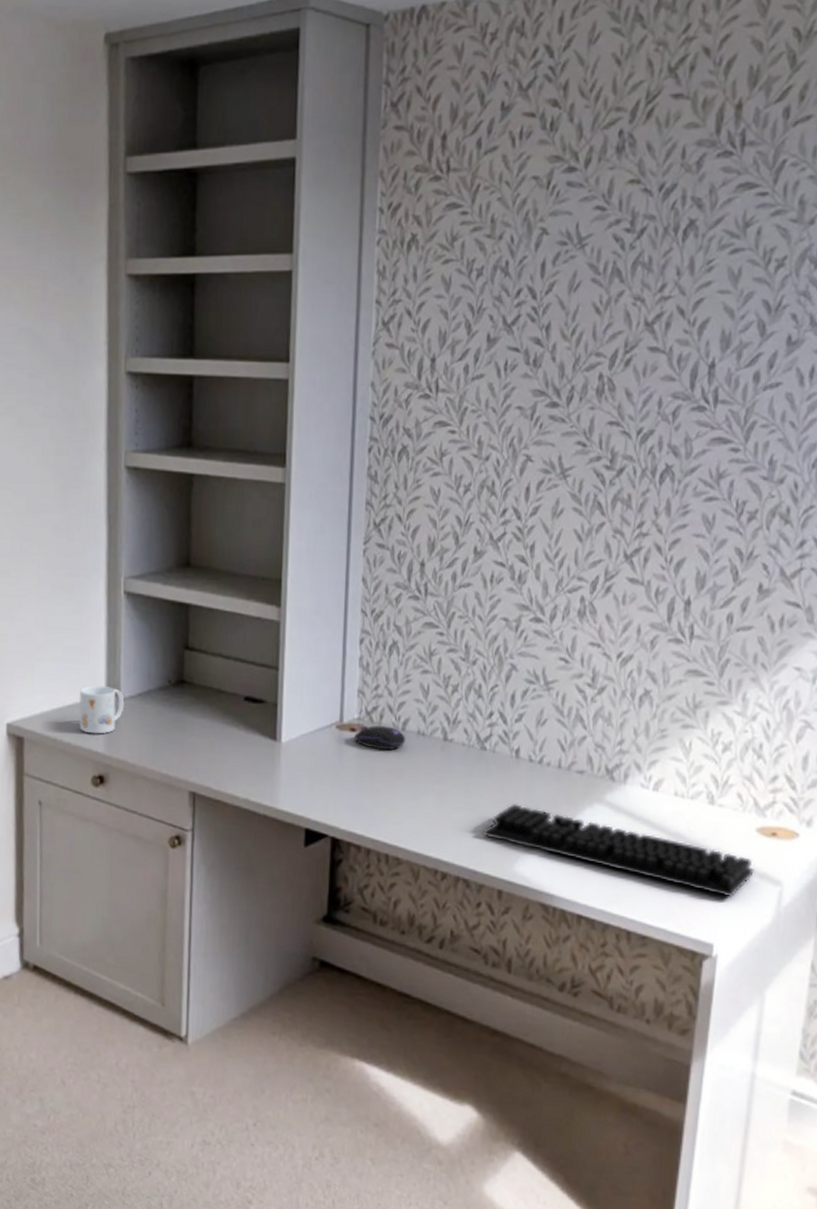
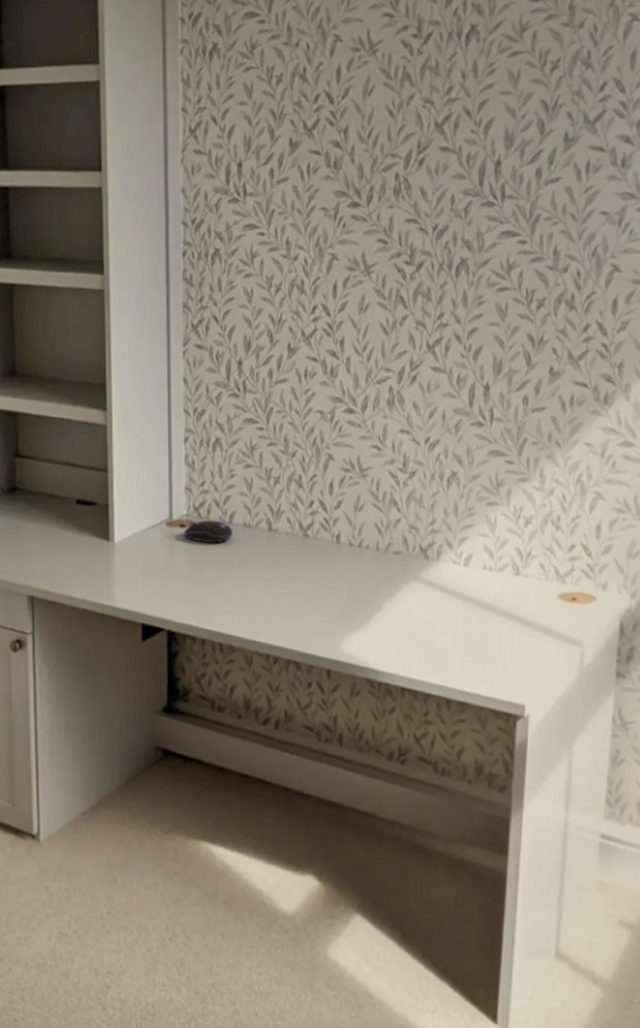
keyboard: present [484,803,754,898] -> none [311,586,558,661]

